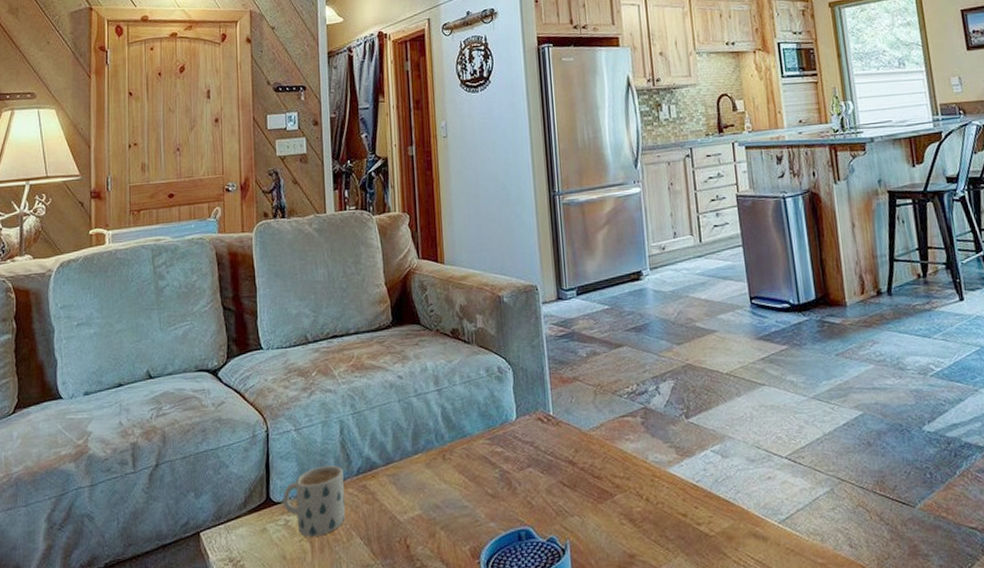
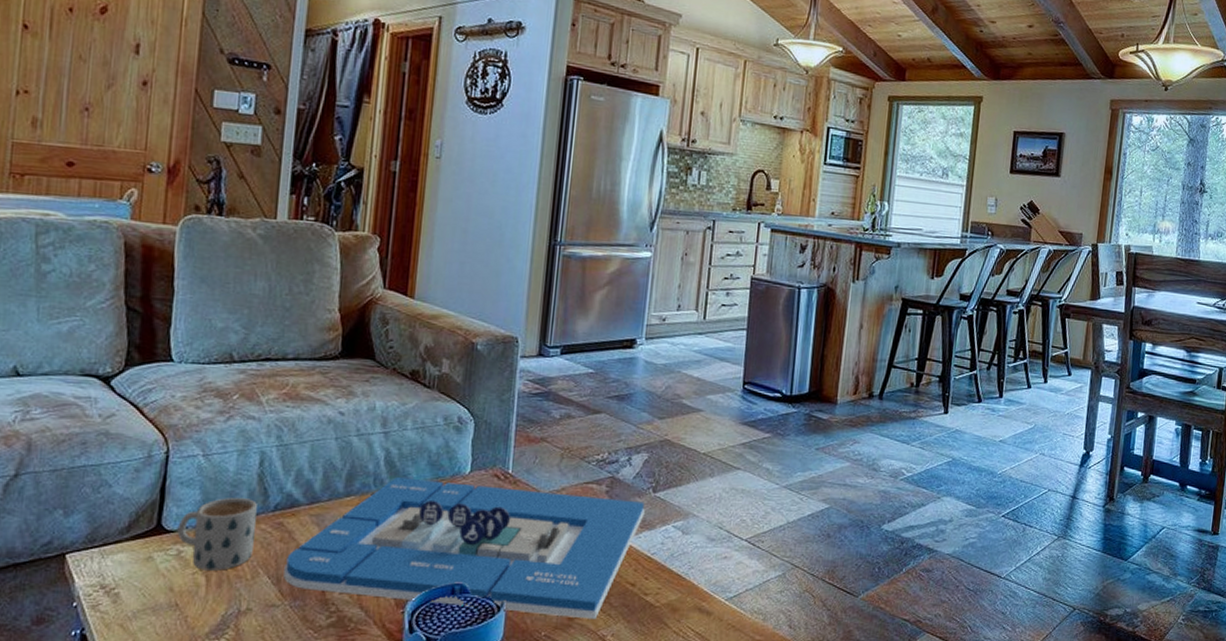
architectural model: none [372,429,682,555] -> present [283,477,645,619]

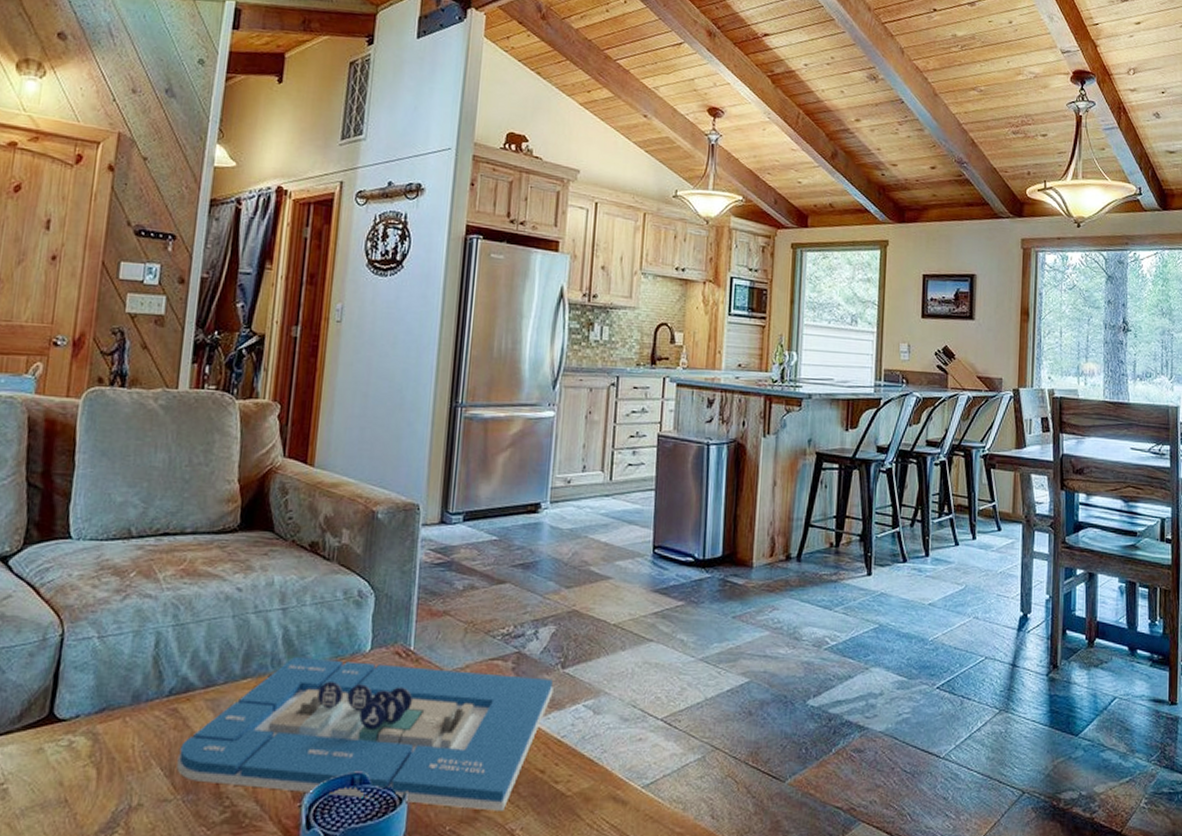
mug: present [177,498,257,571] -> none [69,683,152,762]

